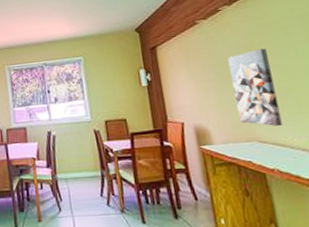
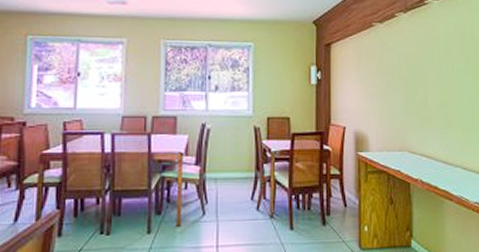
wall art: present [228,48,283,126] -> none [395,61,431,138]

